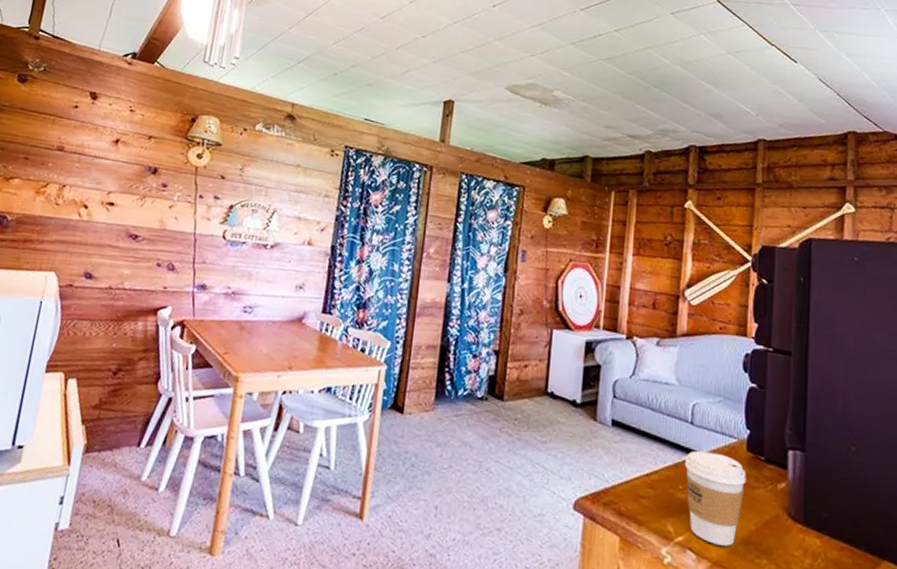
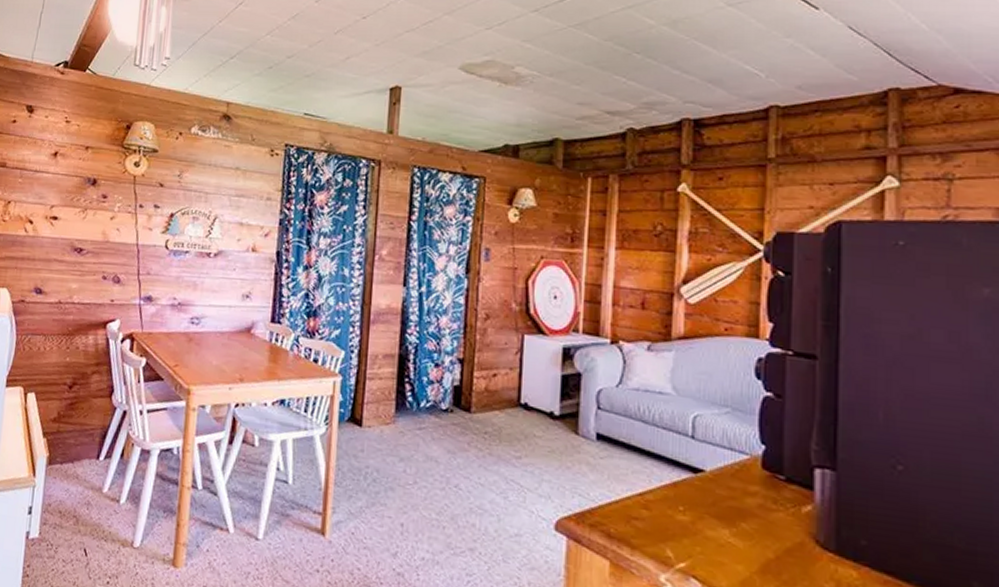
coffee cup: present [684,450,747,546] -> none [684,467,762,575]

